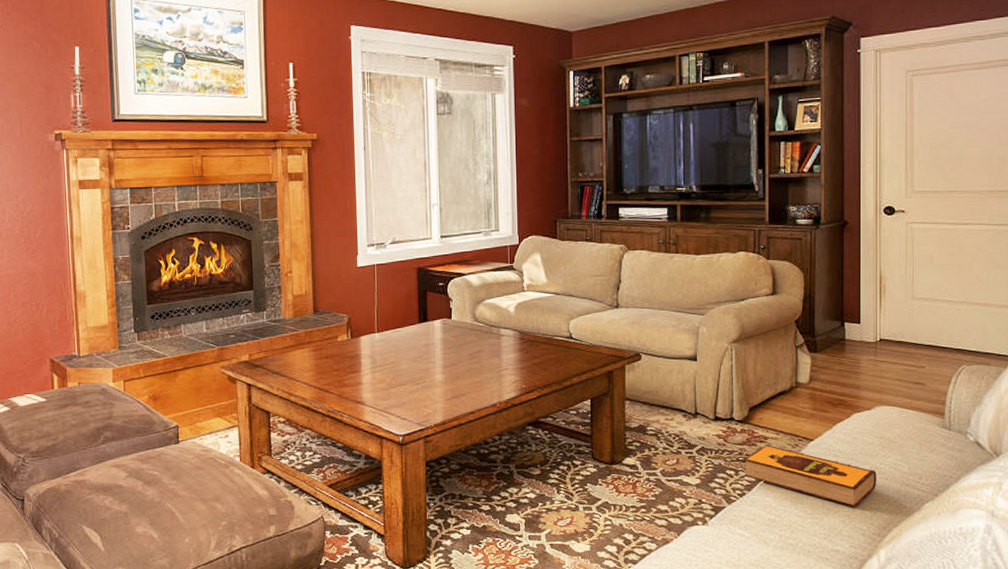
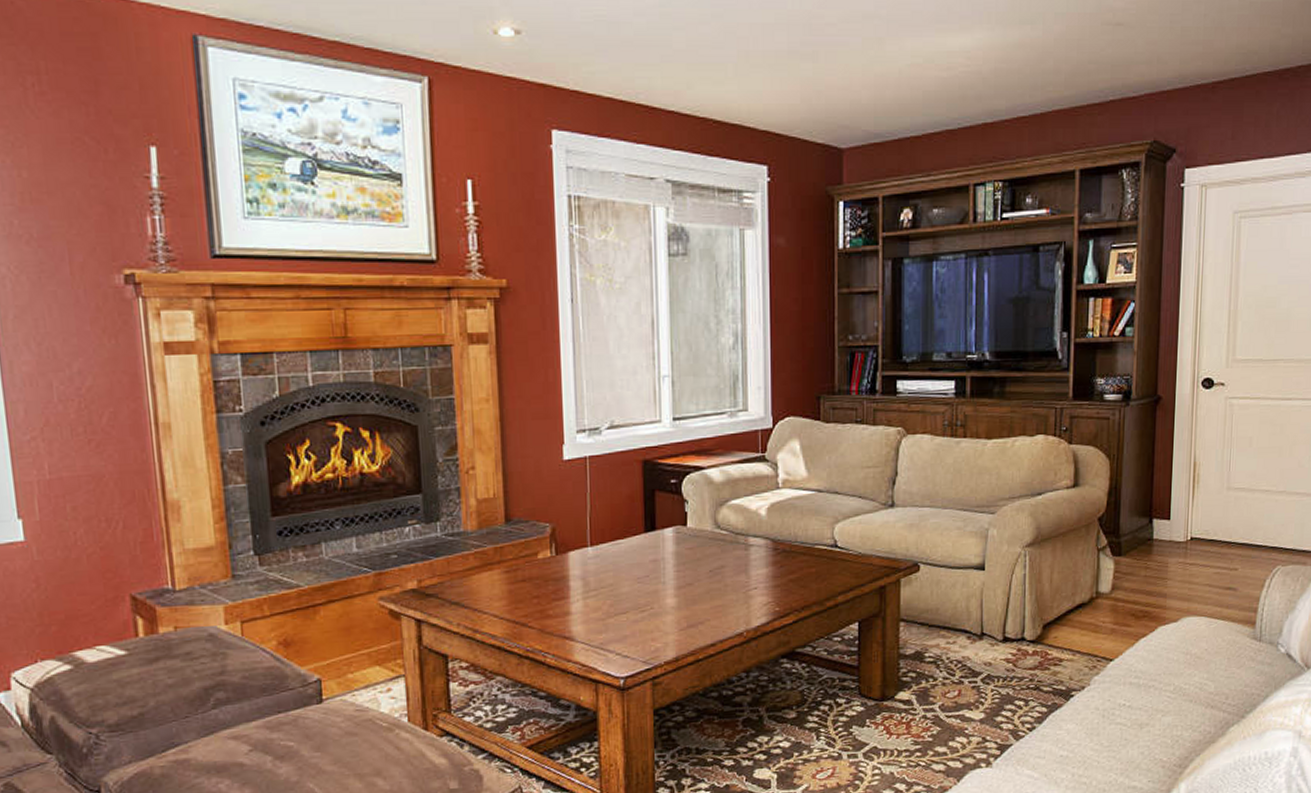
hardback book: present [743,444,876,508] -> none [1034,667,1180,737]

